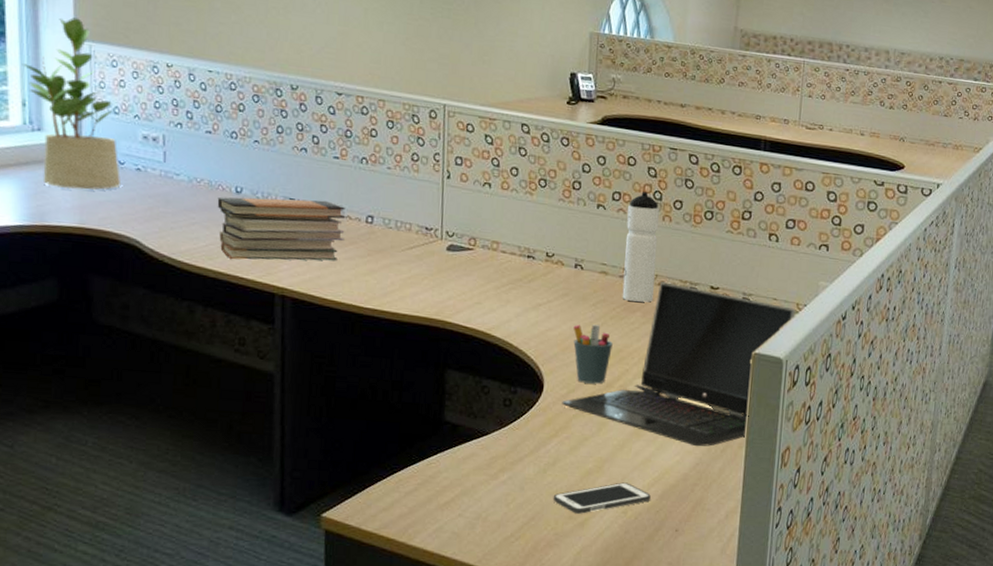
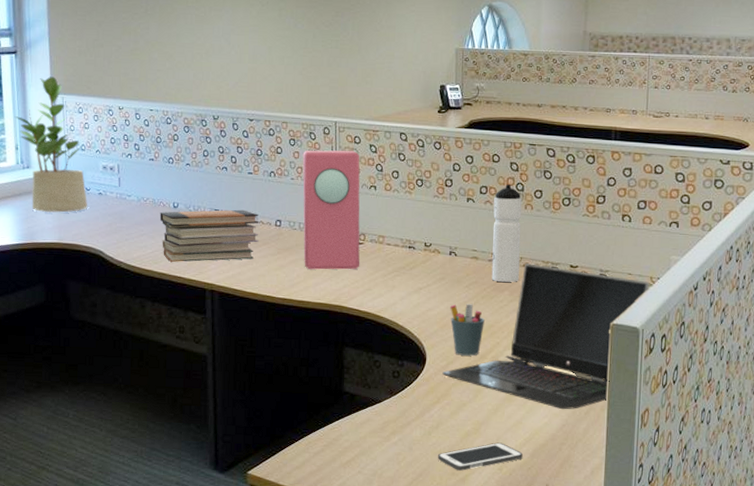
speaker: none [400,135,473,279] -> present [302,150,360,270]

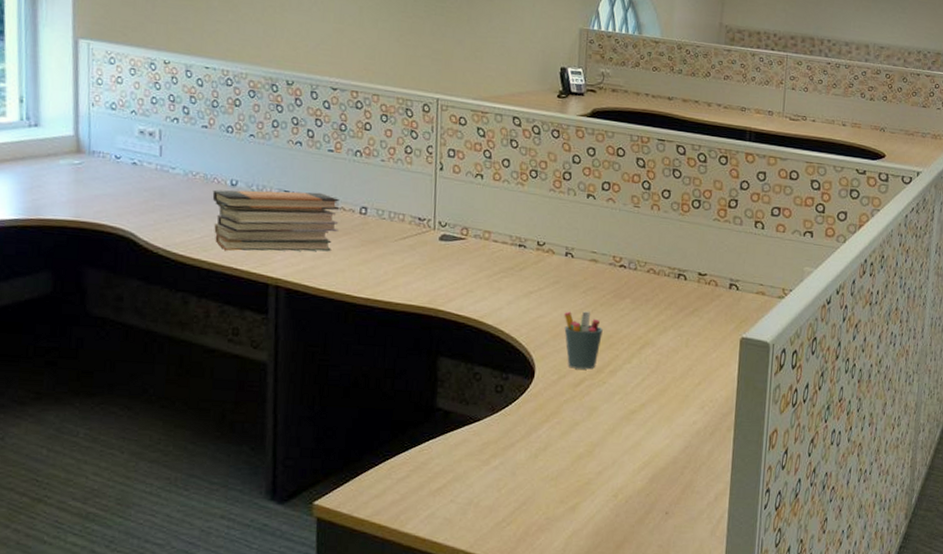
potted plant: present [14,76,88,213] -> none [20,16,117,184]
speaker: present [302,150,360,270] -> none [393,128,466,268]
cell phone: present [437,442,523,471] -> none [544,466,641,498]
laptop computer: present [442,263,650,410] -> none [553,269,782,430]
water bottle: present [491,184,522,282] -> none [612,182,648,289]

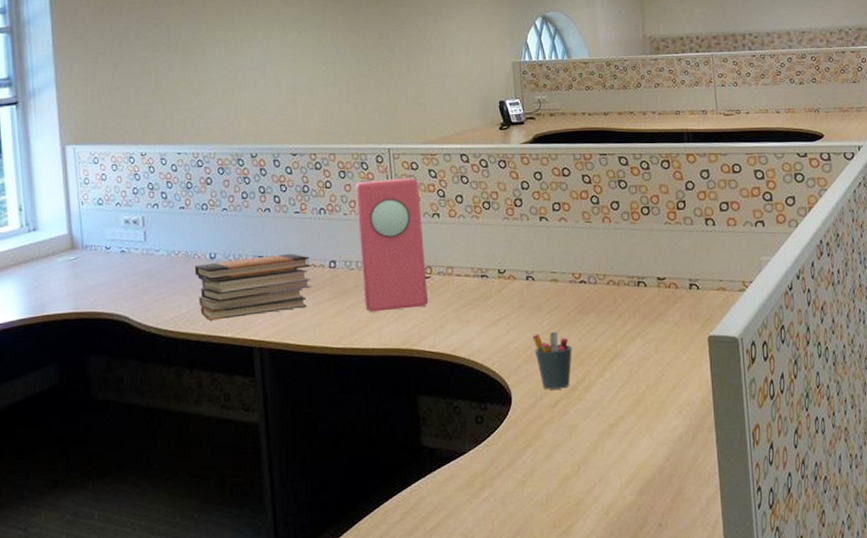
speaker: none [393,128,466,268] -> present [355,177,428,312]

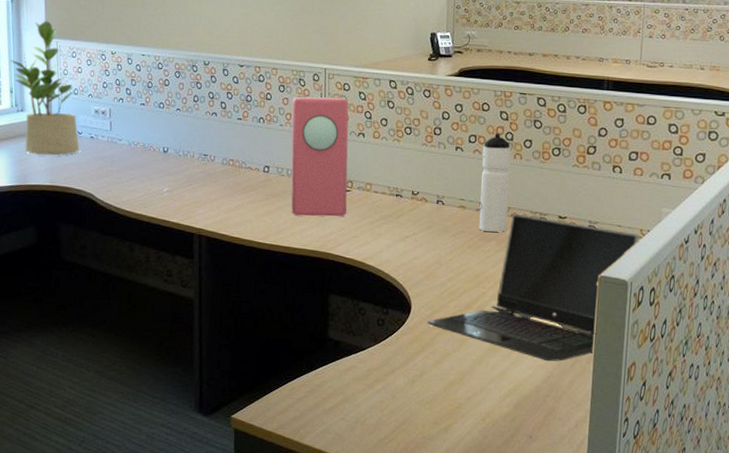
potted plant: none [17,126,109,279] -> present [10,21,80,156]
book stack: present [194,253,311,320] -> none [149,155,248,207]
laptop computer: none [531,280,743,437] -> present [427,213,640,362]
pen holder: present [533,331,572,390] -> none [436,253,471,306]
water bottle: none [568,198,605,304] -> present [478,134,511,232]

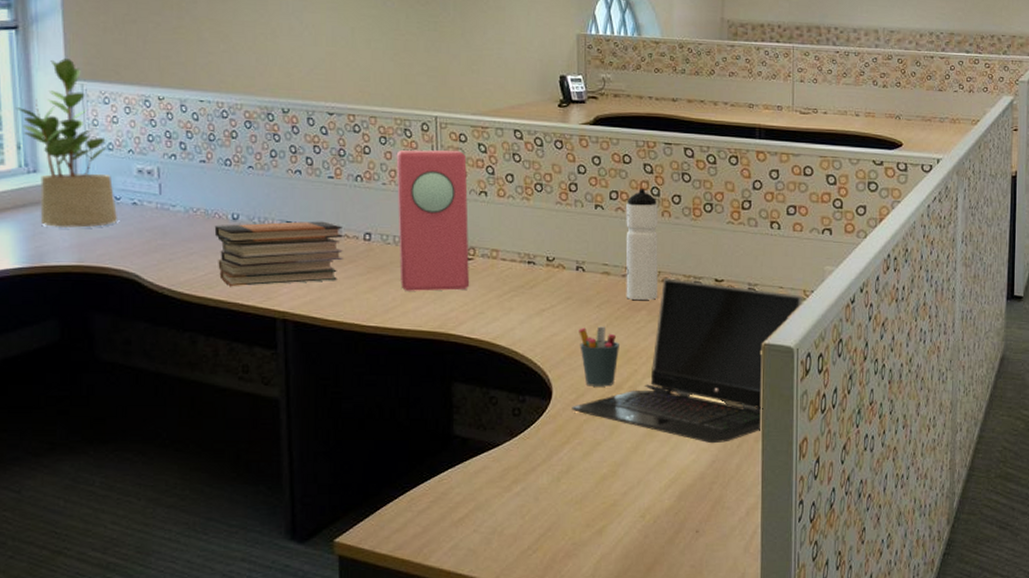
book stack: none [149,155,248,207] -> present [214,221,344,286]
pen holder: none [436,253,471,306] -> present [579,326,619,387]

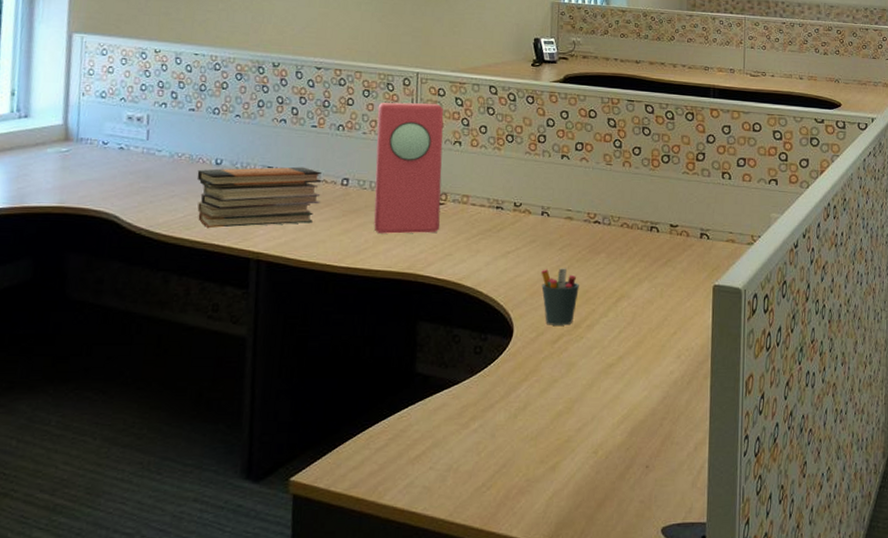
potted plant: present [15,58,118,228] -> none [14,13,104,170]
laptop computer: present [572,278,803,444] -> none [531,223,751,381]
water bottle: present [625,189,658,300] -> none [587,141,619,243]

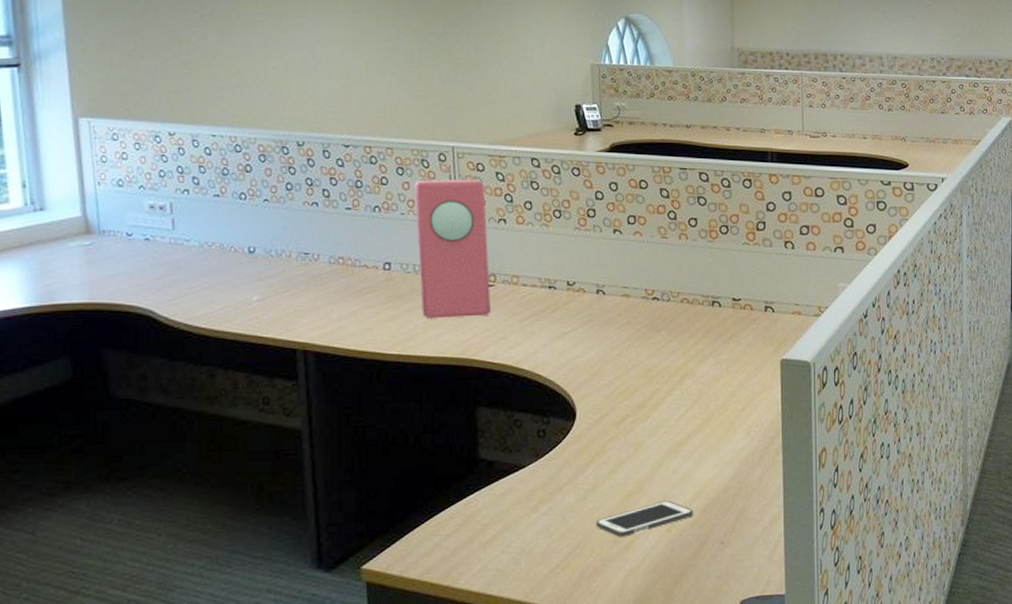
book stack: present [197,166,322,228] -> none [230,252,363,319]
cell phone: none [524,422,621,457] -> present [595,500,693,537]
pen holder: present [541,268,579,325] -> none [601,347,641,406]

